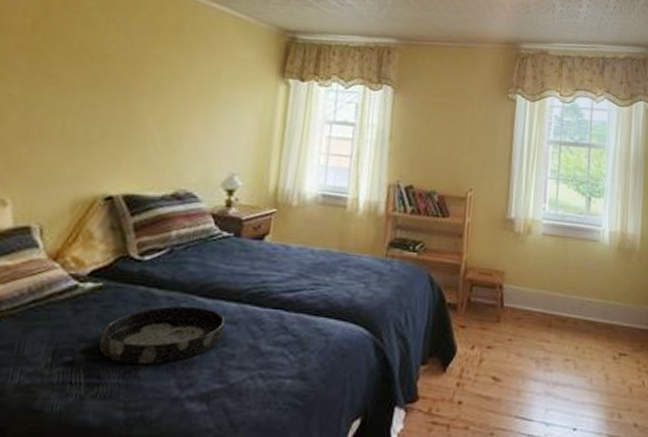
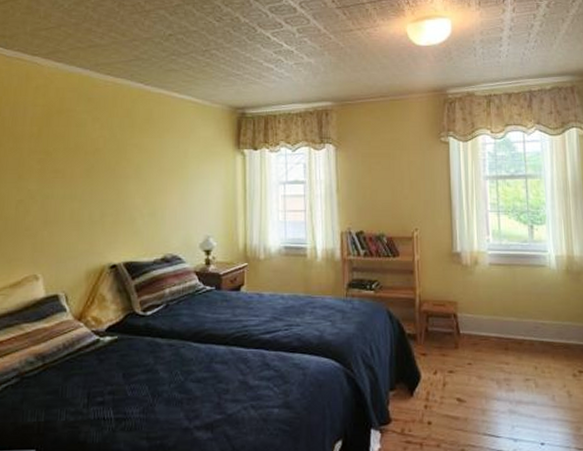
tray: present [99,305,226,364] -> none [122,350,218,401]

